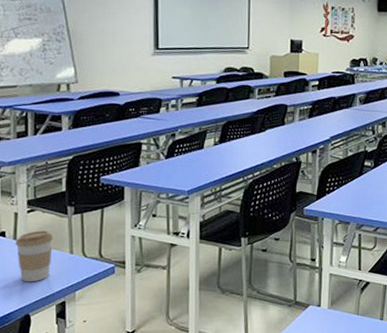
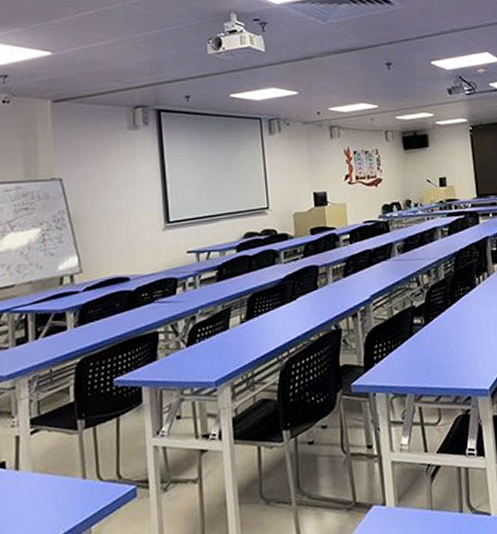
coffee cup: present [15,230,54,282] -> none [17,453,63,523]

